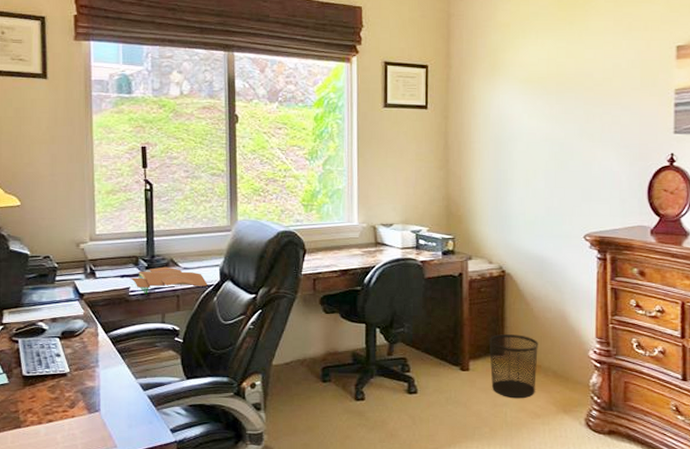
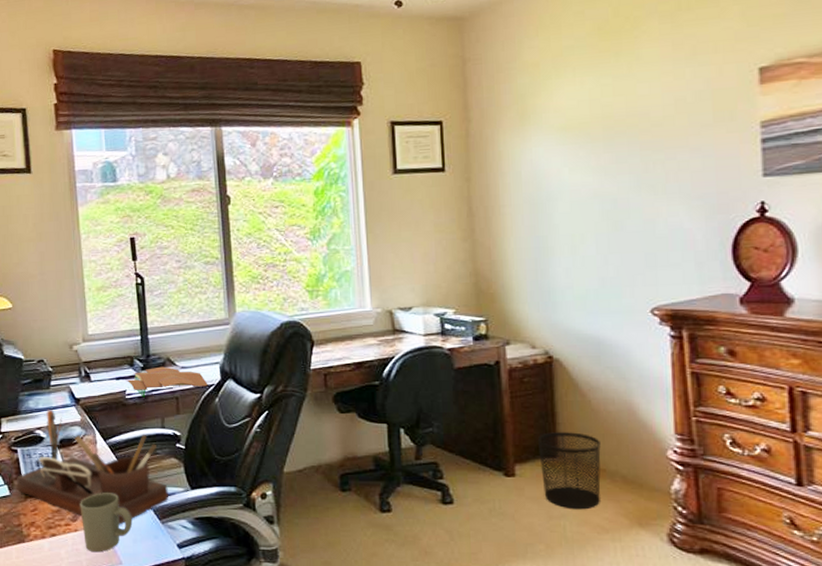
desk organizer: none [16,303,165,411] -> present [17,410,168,525]
mug: none [78,381,129,437] -> present [80,493,133,553]

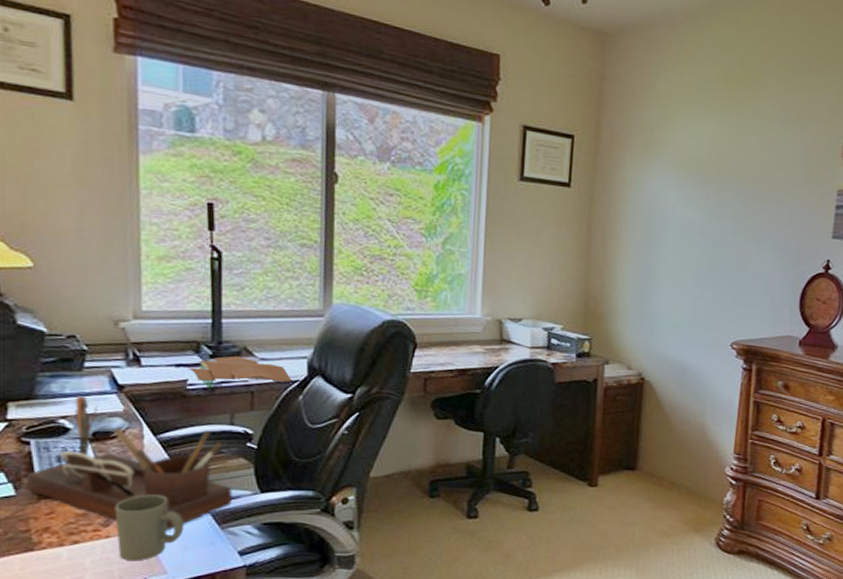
waste bin: present [537,432,601,508] -> none [620,447,674,516]

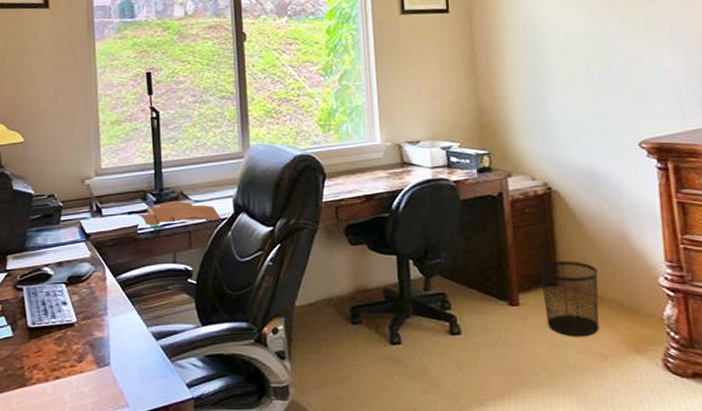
desk organizer: present [27,396,232,531] -> none [21,246,179,365]
mug: present [115,494,184,561] -> none [86,331,141,395]
waste bin: none [620,447,674,516] -> present [539,261,599,336]

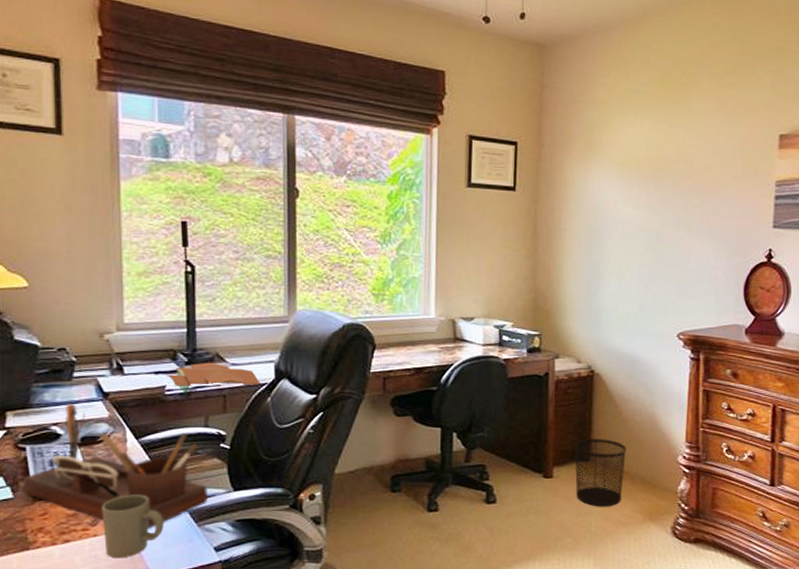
desk organizer: none [21,246,179,365] -> present [23,404,208,529]
mug: none [86,331,141,395] -> present [102,495,164,558]

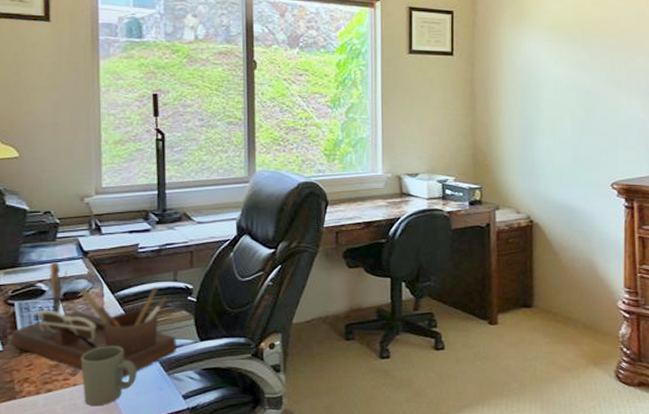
papers: present [165,362,260,394] -> none [138,221,224,251]
waste bin: present [574,439,626,506] -> none [517,286,567,351]

